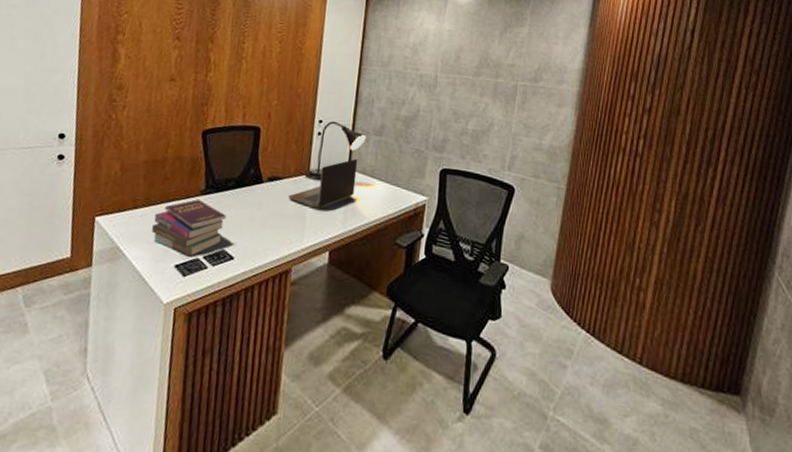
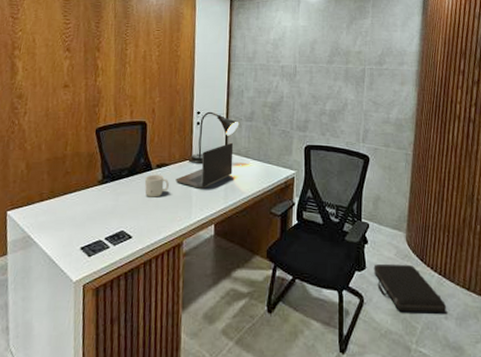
books: present [151,199,226,257] -> none [57,189,122,239]
mug: none [252,188,281,215] -> present [144,174,169,197]
briefcase: none [510,313,594,377] -> present [373,263,447,313]

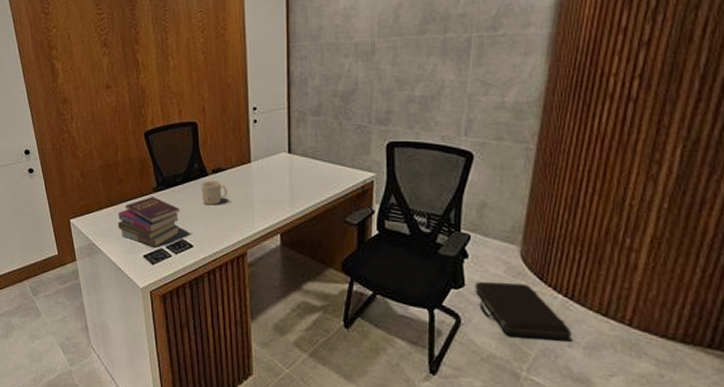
books: none [57,189,122,239] -> present [117,197,180,247]
laptop computer: present [175,142,234,189] -> none [234,142,298,195]
desk lamp: present [188,111,240,163] -> none [246,106,304,167]

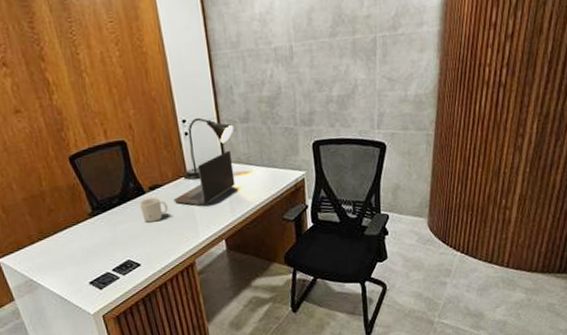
books: present [117,197,180,247] -> none [53,222,125,273]
laptop computer: none [234,142,298,195] -> present [173,150,236,206]
desk lamp: none [246,106,304,167] -> present [182,117,234,180]
briefcase: present [474,281,573,340] -> none [395,248,469,292]

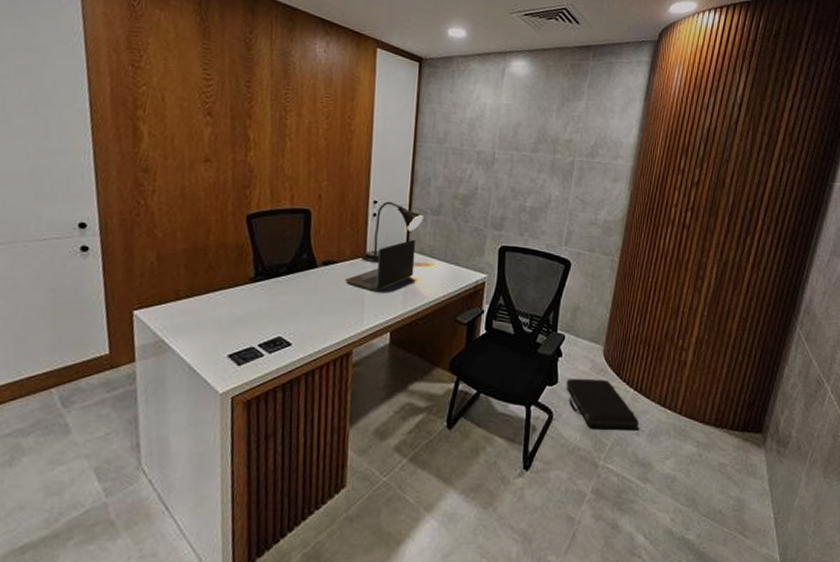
mug: present [139,197,168,223] -> none [307,273,337,300]
briefcase: none [395,248,469,292] -> present [566,378,640,429]

